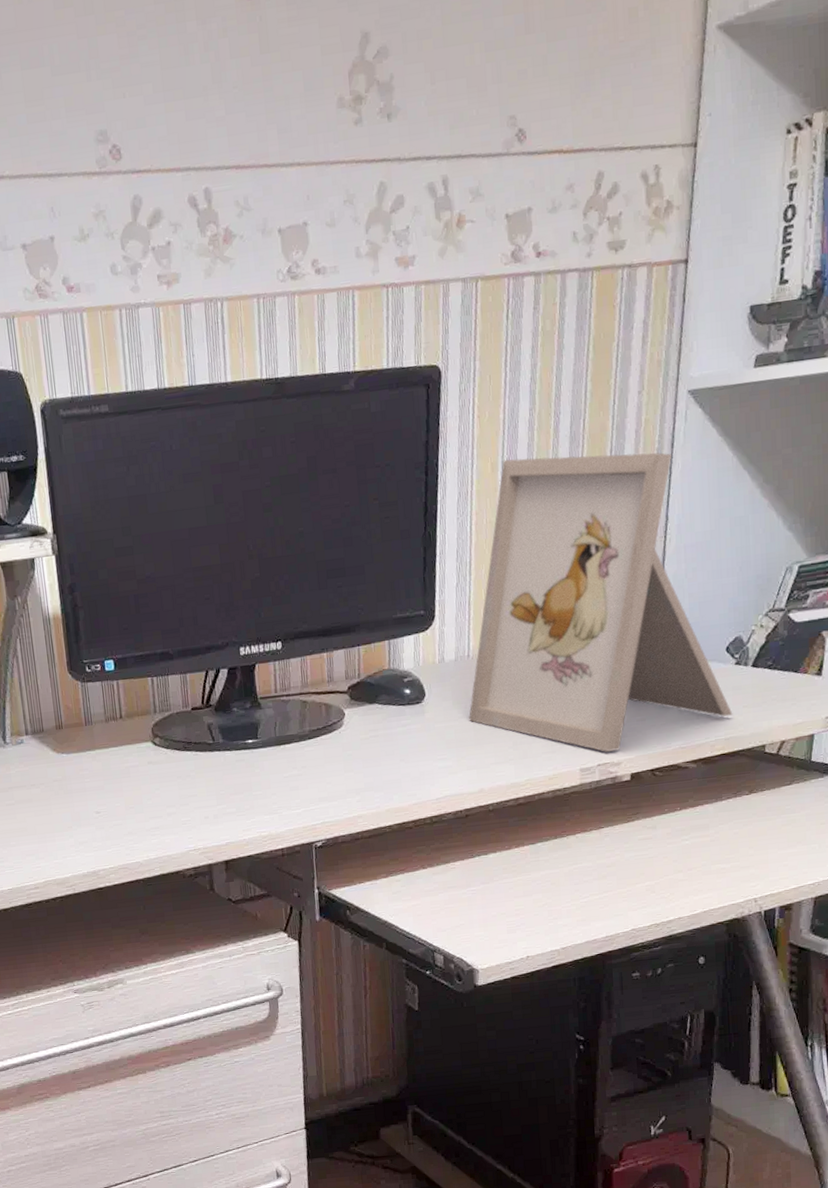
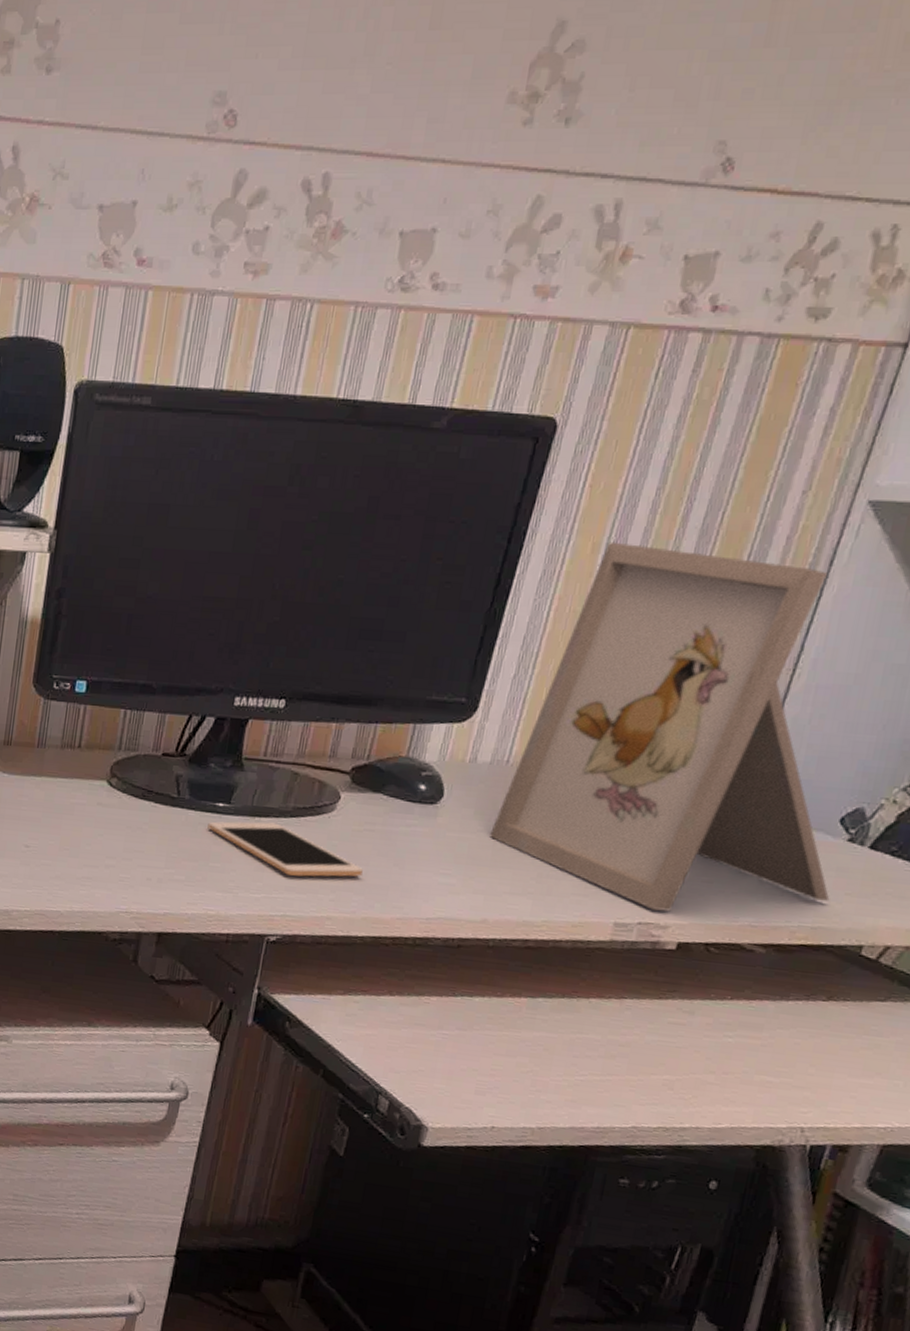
cell phone: none [244,746,377,789] -> present [207,821,363,877]

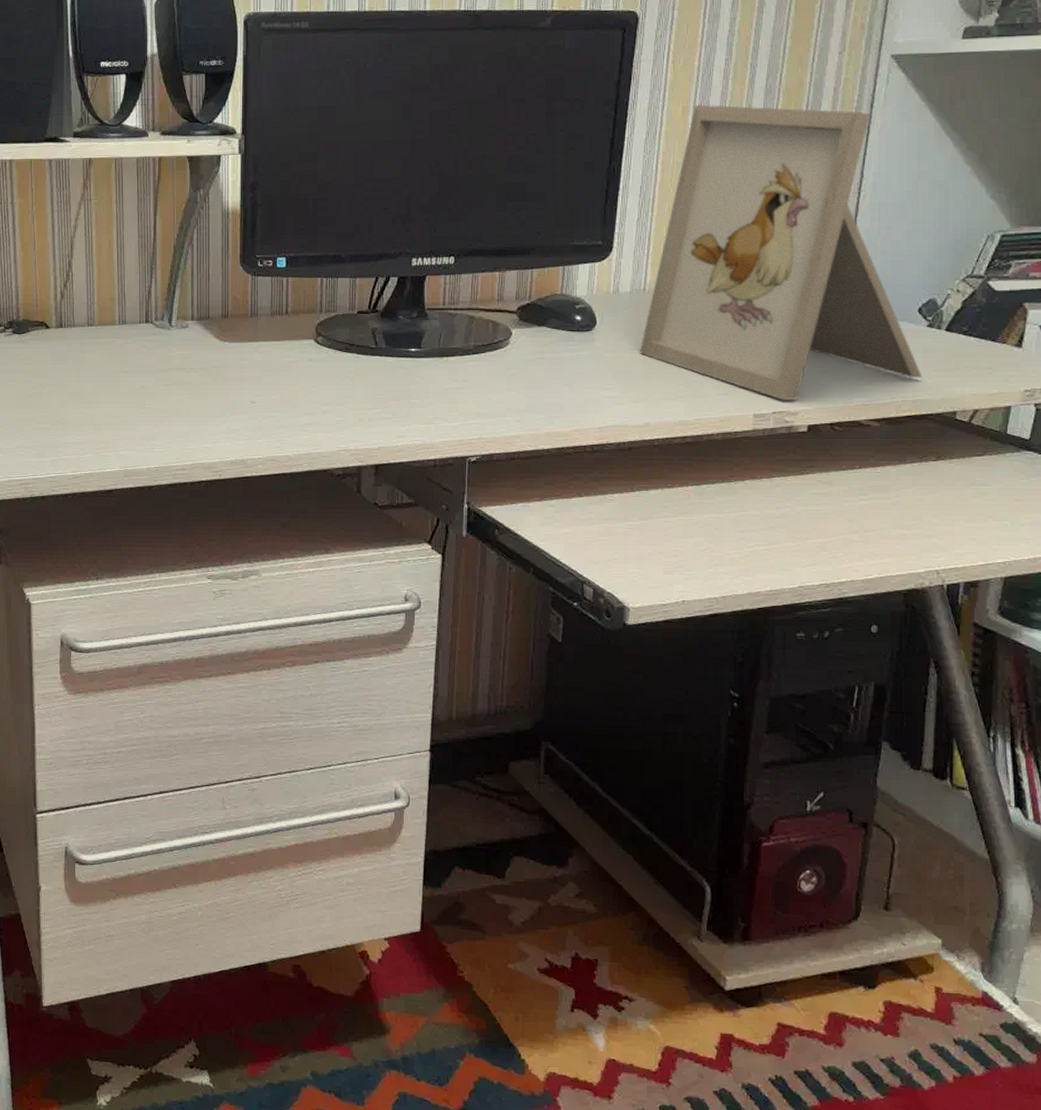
cell phone: present [207,821,363,877] -> none [404,360,540,405]

